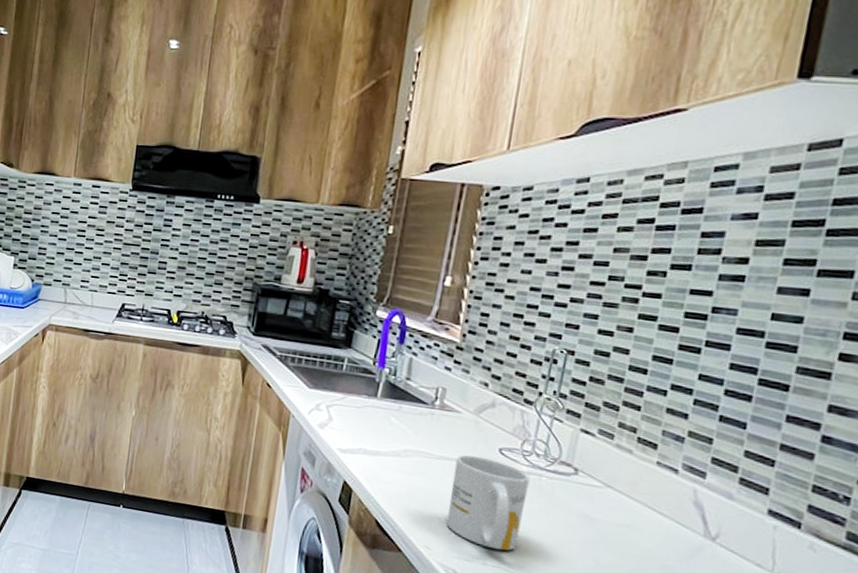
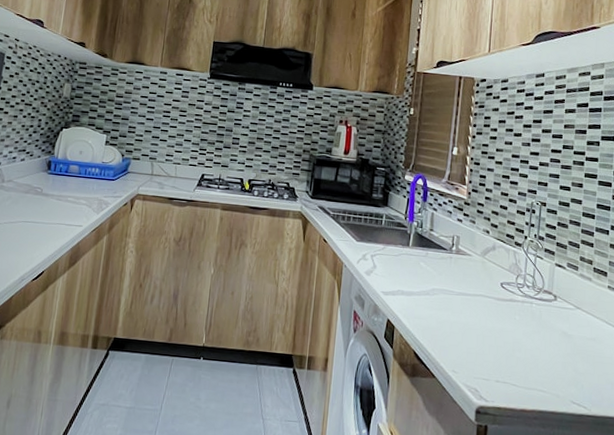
mug: present [446,454,530,551] -> none [467,290,524,369]

